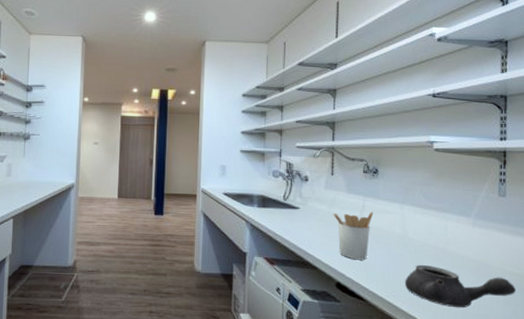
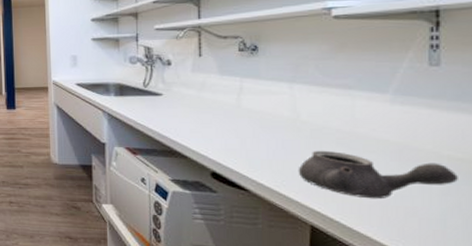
utensil holder: present [333,212,374,260] -> none [203,94,255,148]

